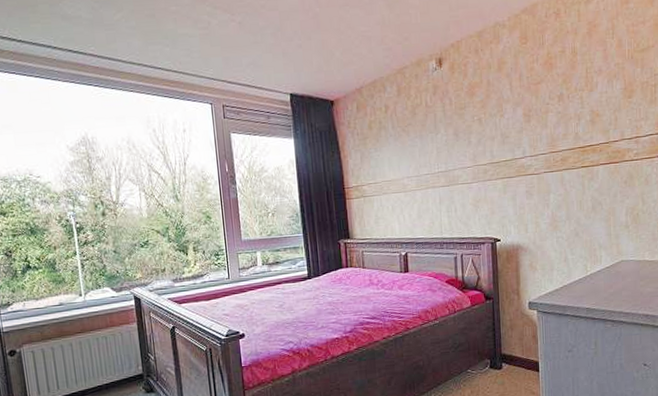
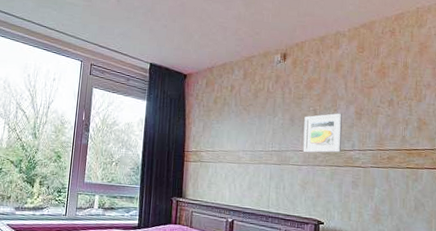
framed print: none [469,118,513,169] -> present [303,113,343,153]

